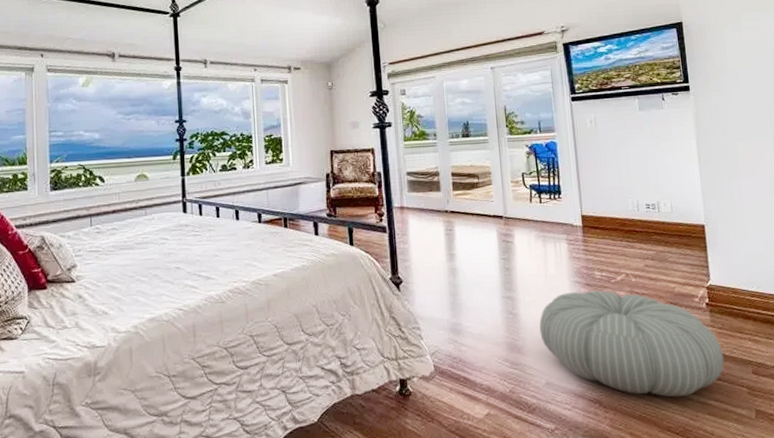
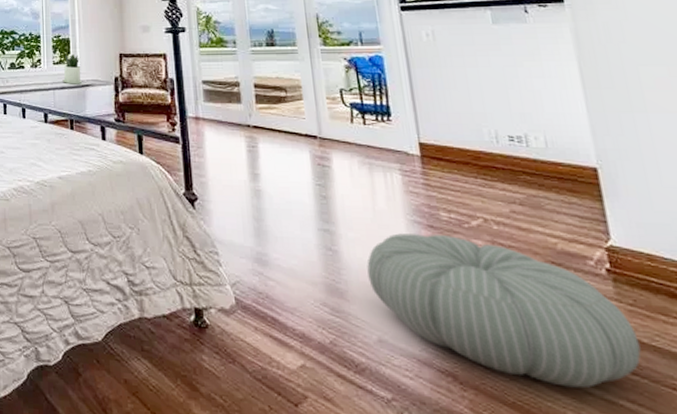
planter: none [275,153,294,183] -> present [62,54,82,84]

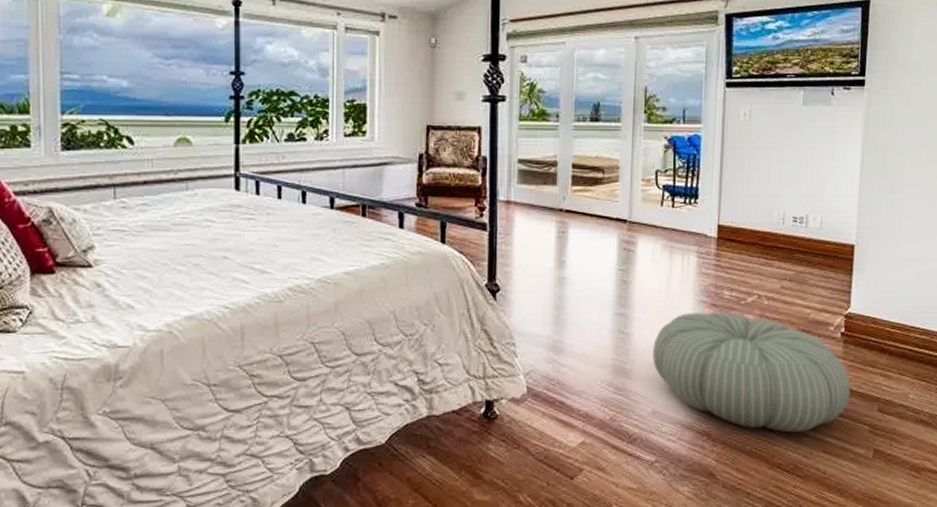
planter: present [62,54,82,84] -> none [355,125,379,162]

